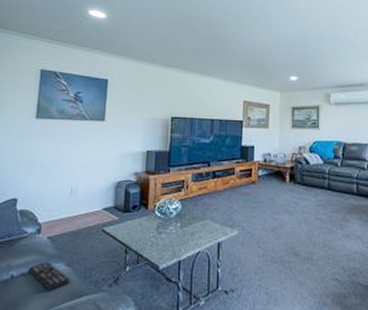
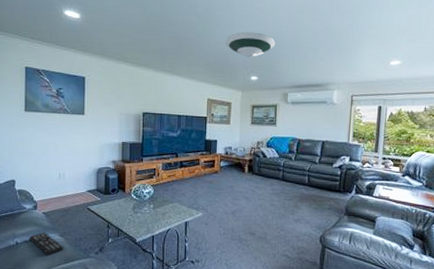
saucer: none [262,31,315,57] -> present [225,32,276,57]

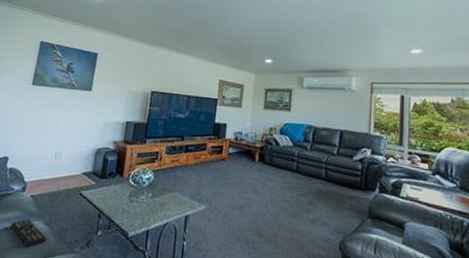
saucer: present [225,32,276,57] -> none [240,16,292,41]

